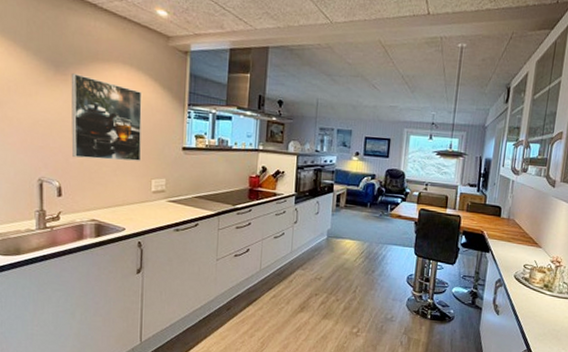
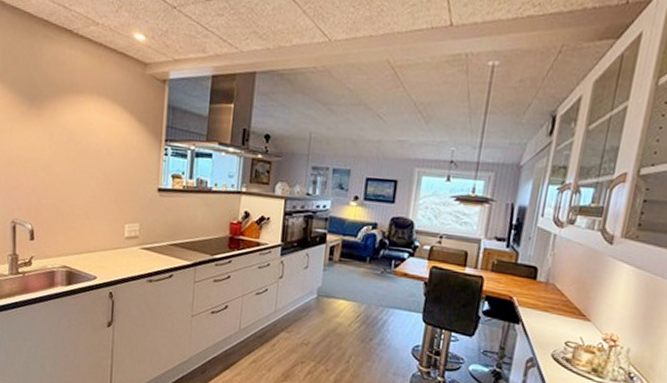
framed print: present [71,73,142,161] -> none [44,107,117,204]

